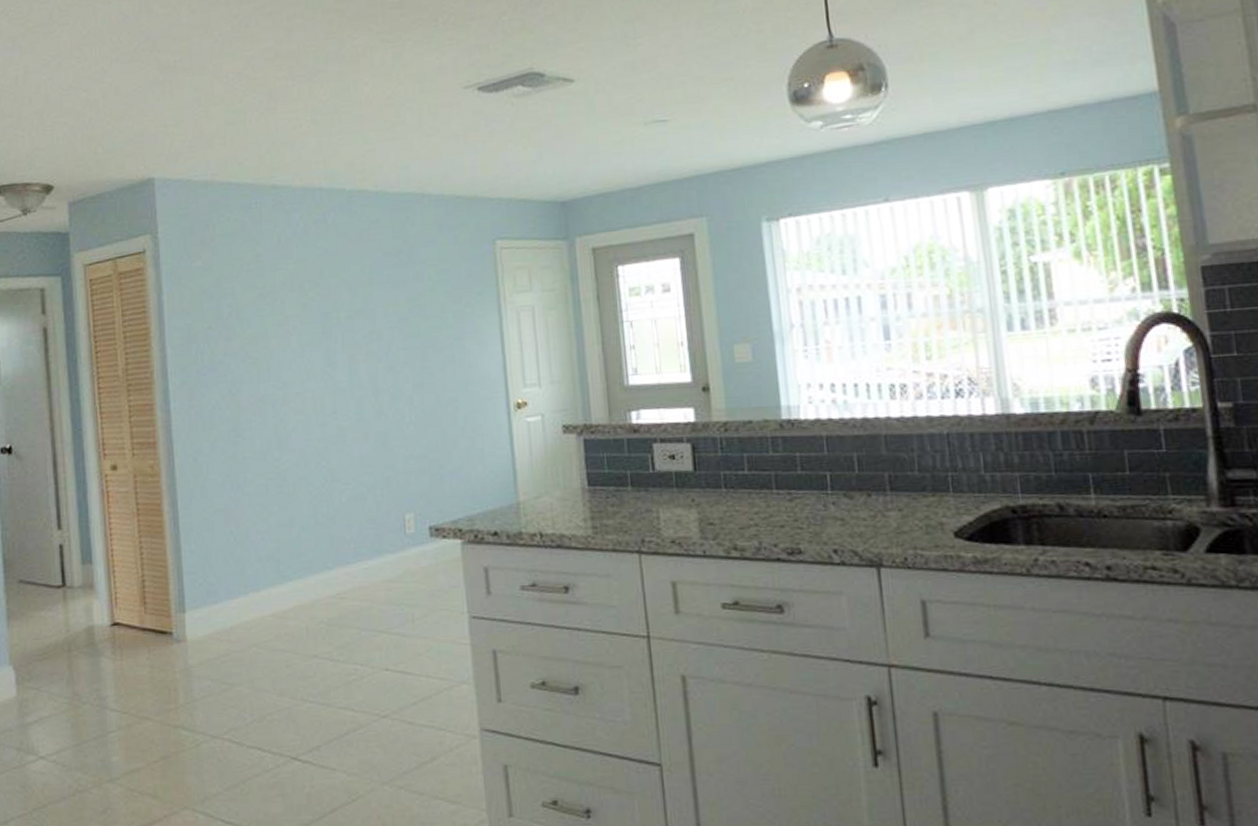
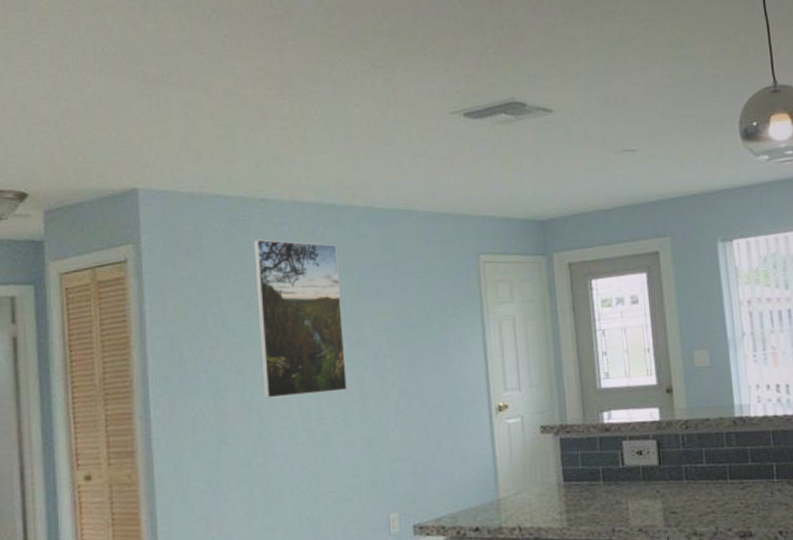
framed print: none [265,227,361,392] -> present [253,239,348,399]

